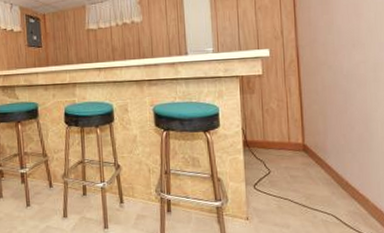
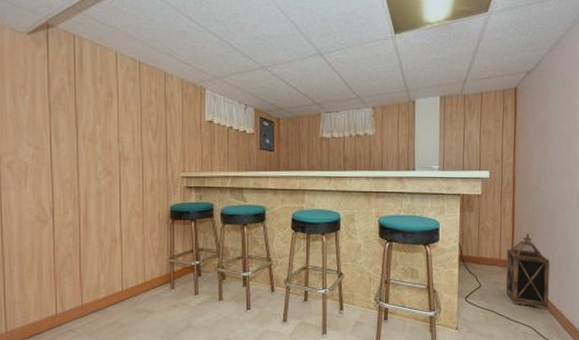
lantern: none [297,113,351,197] -> present [505,234,550,311]

